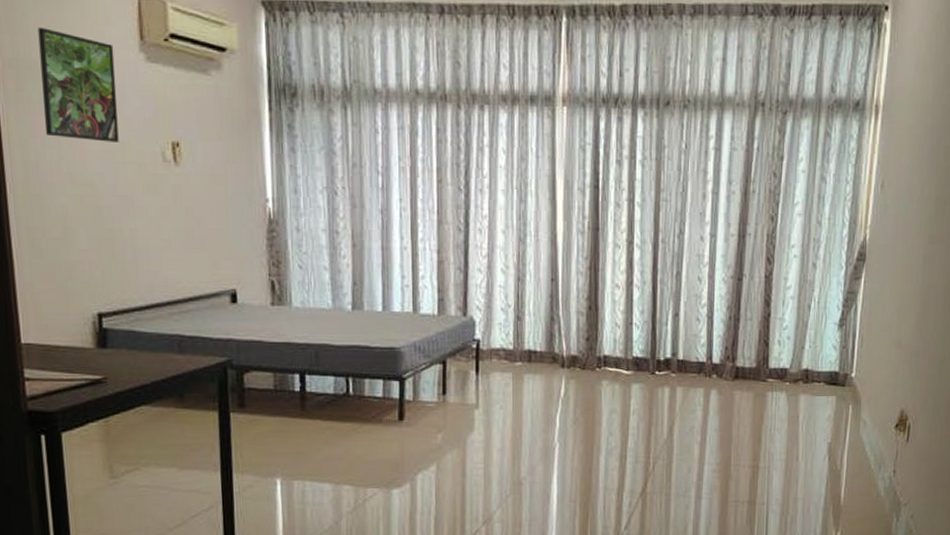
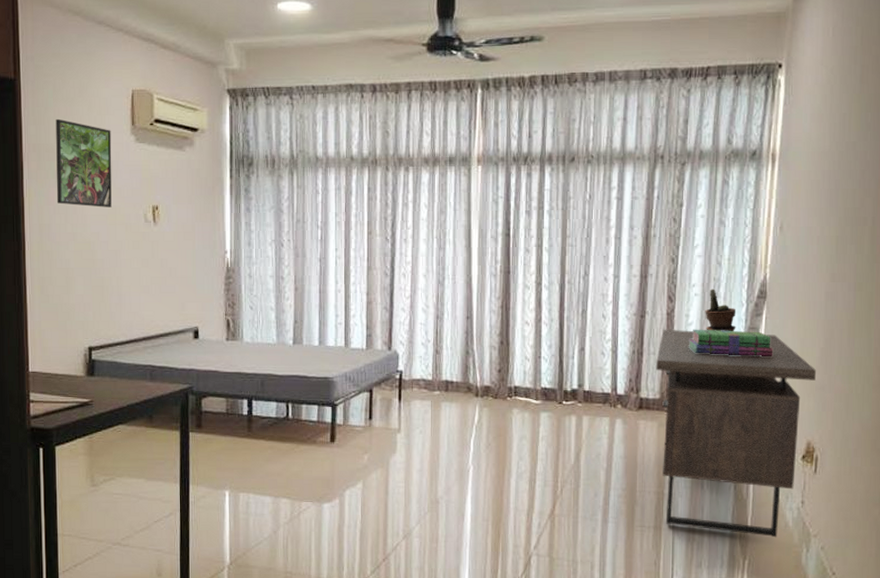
desk: none [753,293,912,508] -> present [656,329,817,538]
stack of books: none [787,293,871,322] -> present [689,329,774,356]
potted plant: none [804,250,835,297] -> present [705,289,736,332]

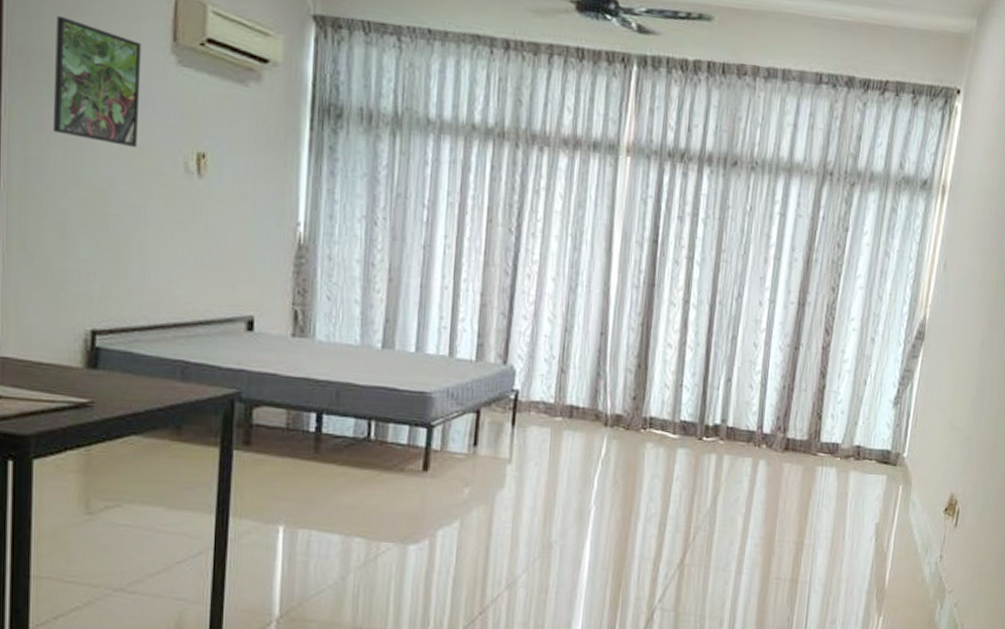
desk: present [656,329,817,538] -> none [802,364,966,593]
stack of books: present [689,329,774,356] -> none [842,366,927,402]
potted plant: present [705,289,736,332] -> none [861,324,893,373]

